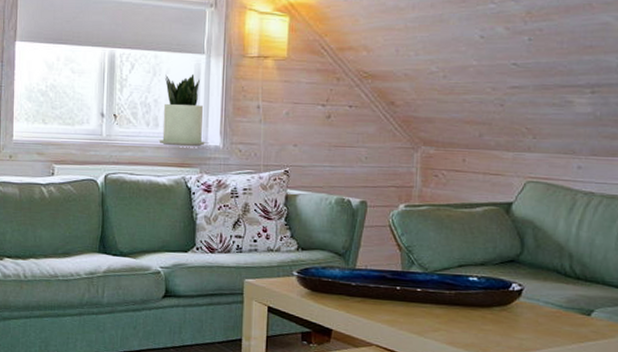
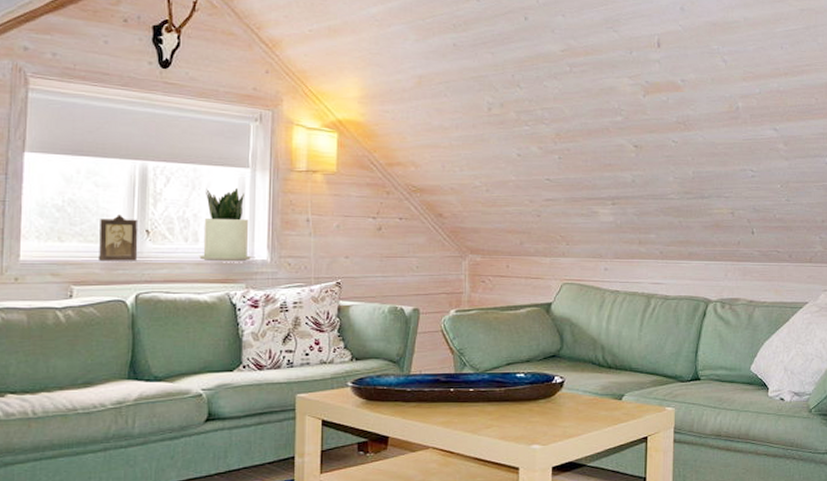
photo frame: none [74,99,107,143] -> present [98,215,139,261]

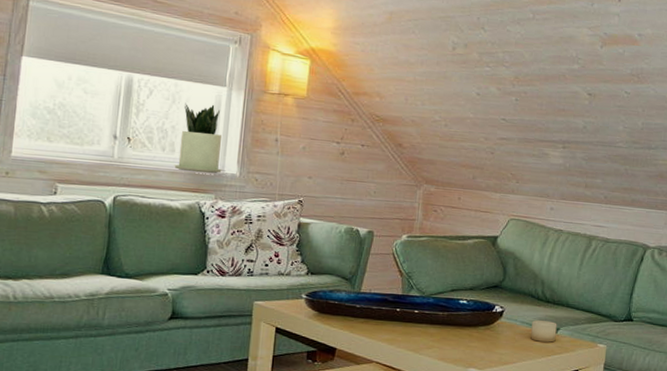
photo frame: present [98,215,139,261] -> none [82,121,121,165]
candle: none [595,387,621,410] -> present [531,319,557,343]

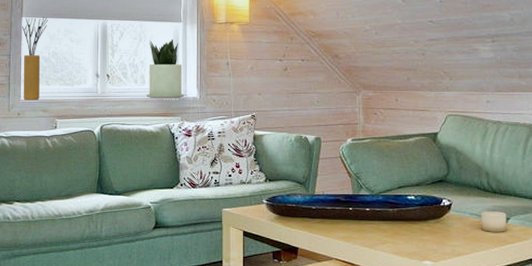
vase: none [15,58,57,159] -> present [22,17,48,101]

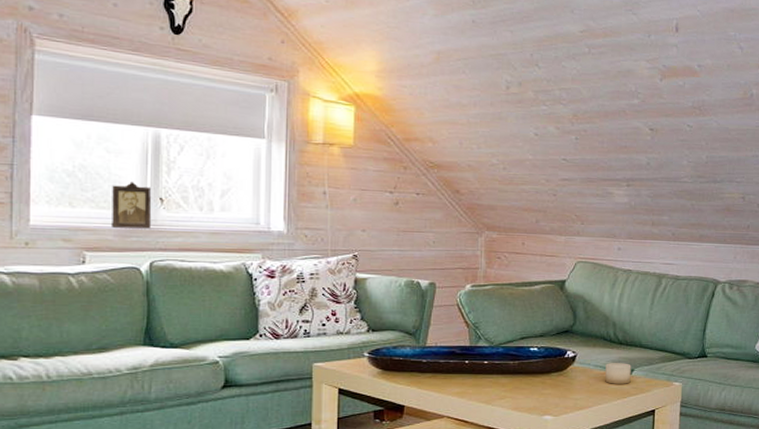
vase: present [22,17,48,101] -> none [32,117,72,227]
photo frame: none [73,63,101,100] -> present [110,182,152,229]
planter: present [145,38,185,99] -> none [214,158,267,232]

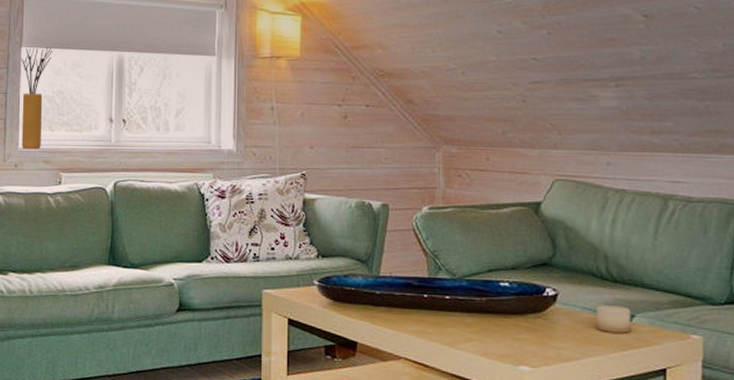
vase: none [32,117,72,227] -> present [21,47,52,150]
photo frame: present [110,182,152,229] -> none [82,105,116,150]

